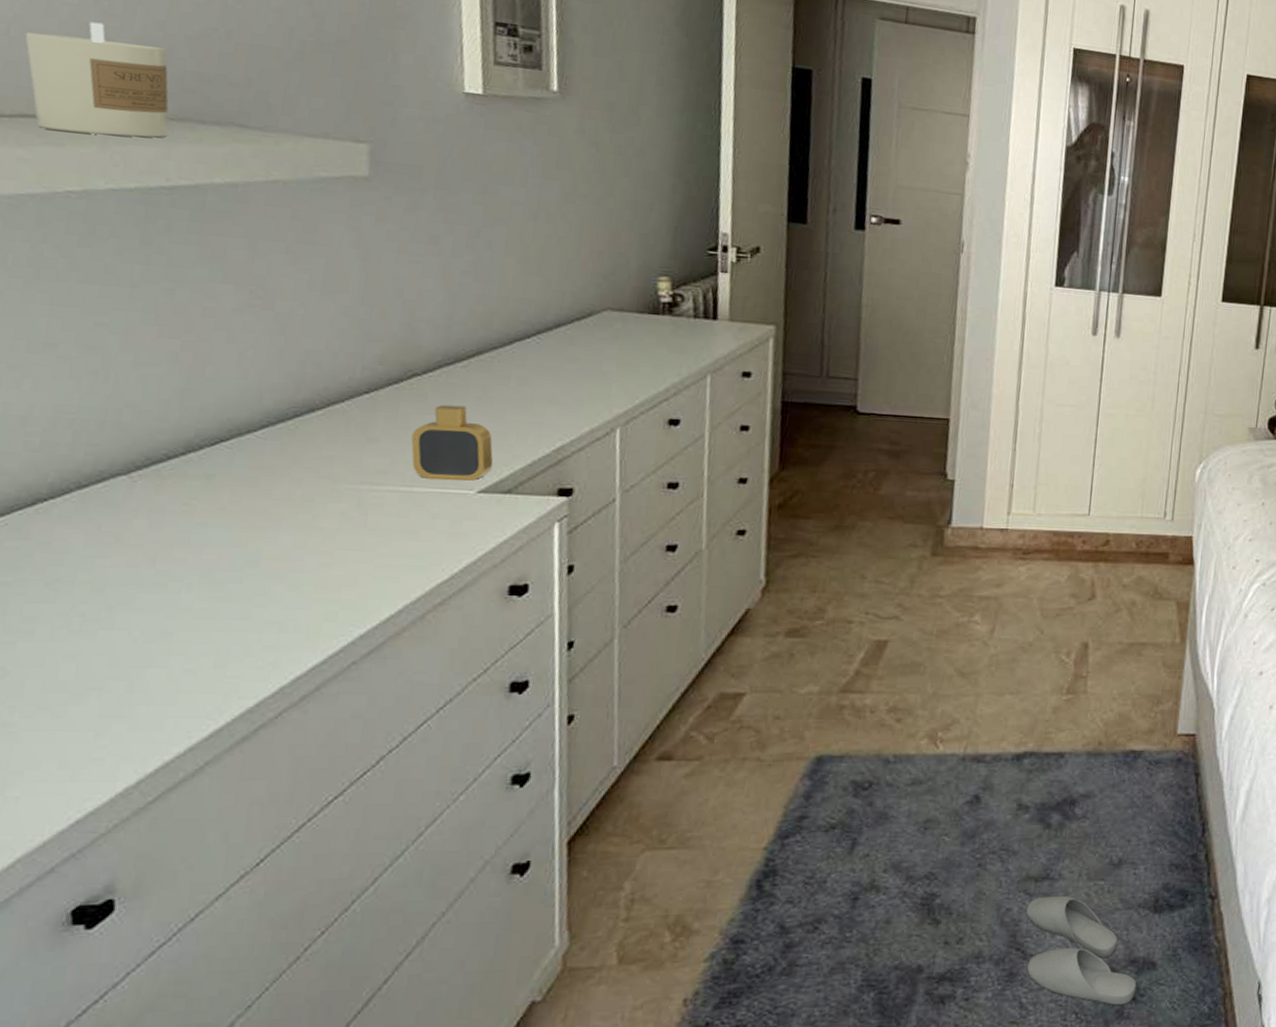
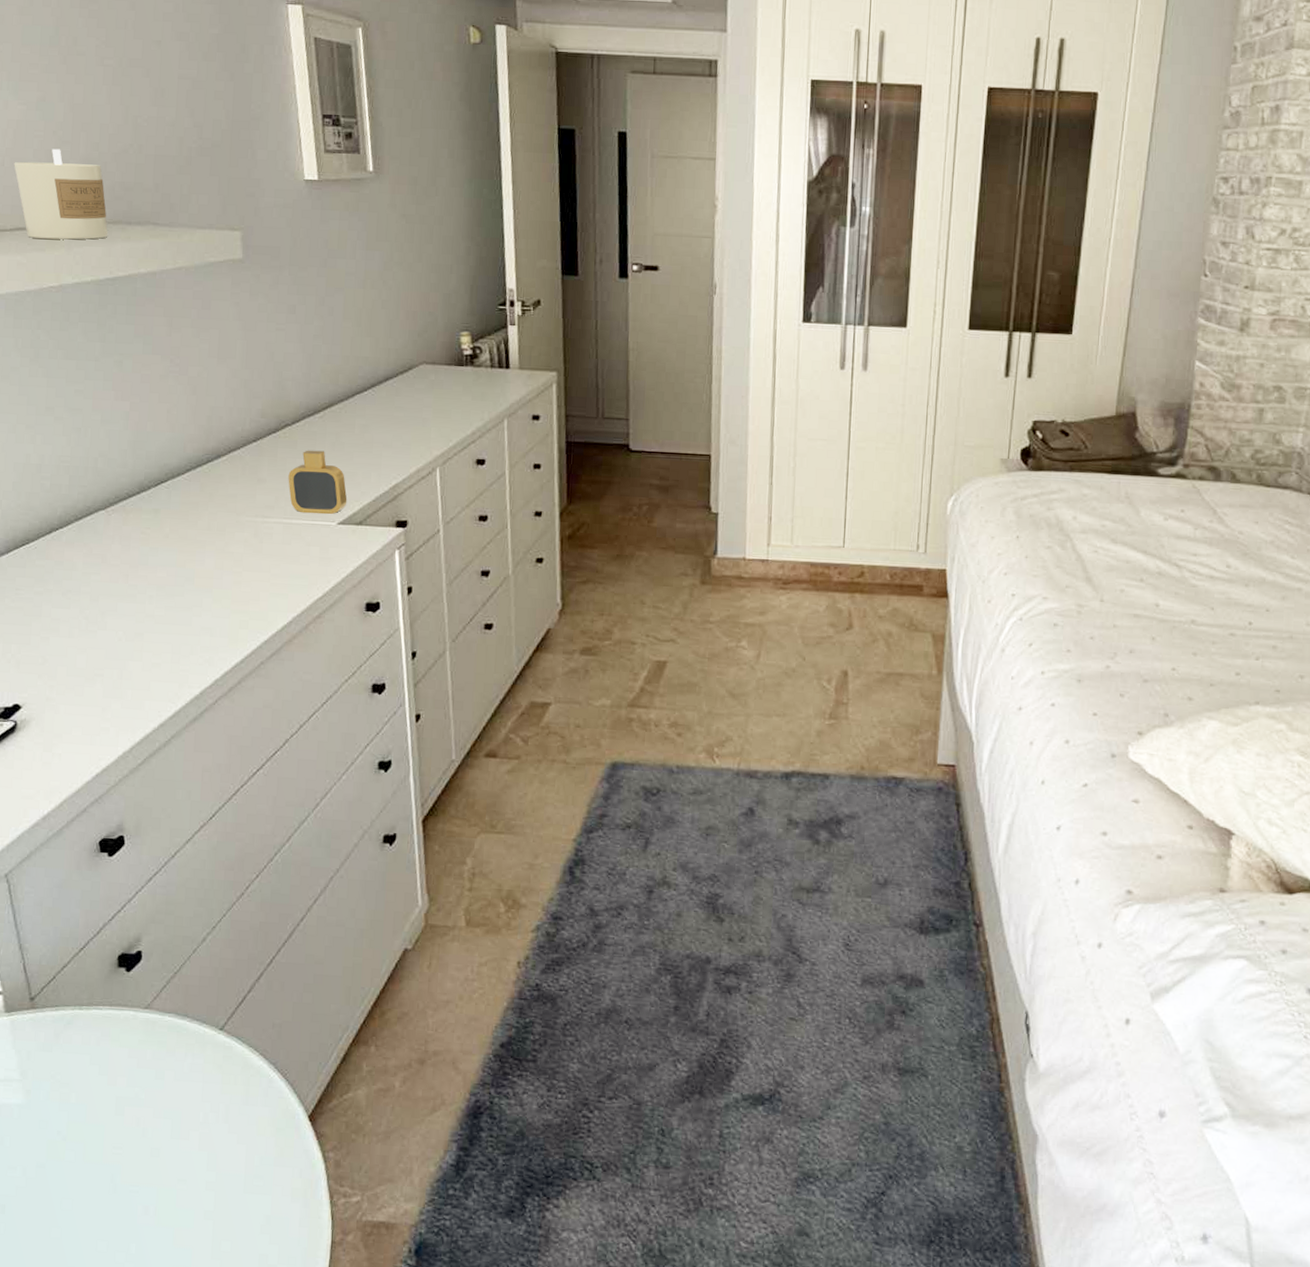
slippers: present [1026,895,1137,1006] -> none [800,907,905,1017]

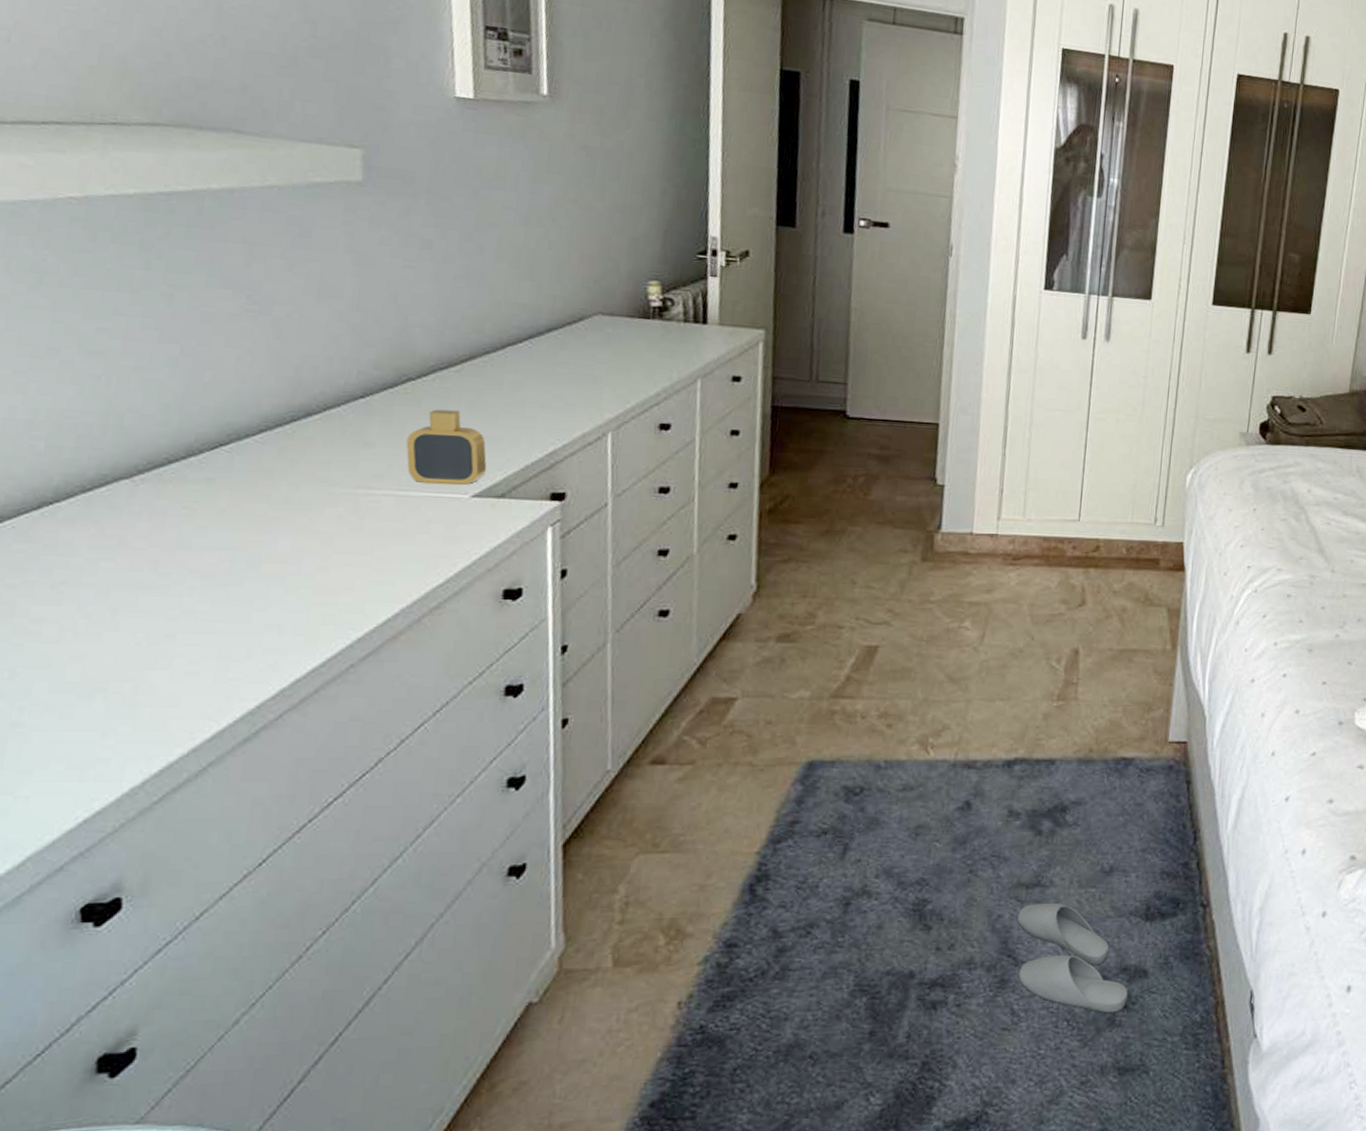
candle: present [14,148,109,240] -> none [25,28,167,144]
slippers: none [800,907,905,1017] -> present [1017,902,1128,1014]

